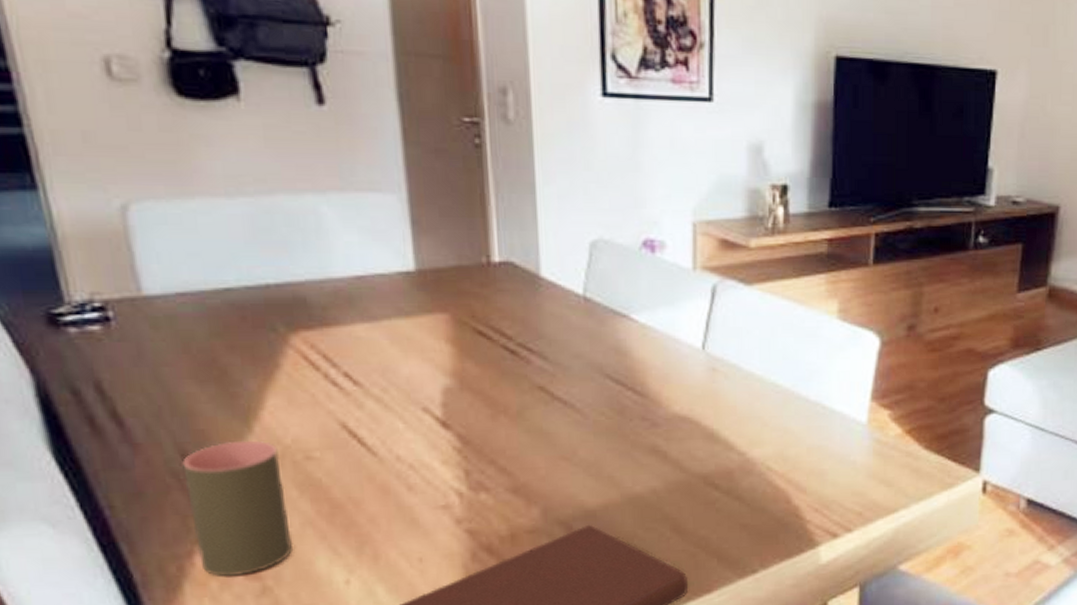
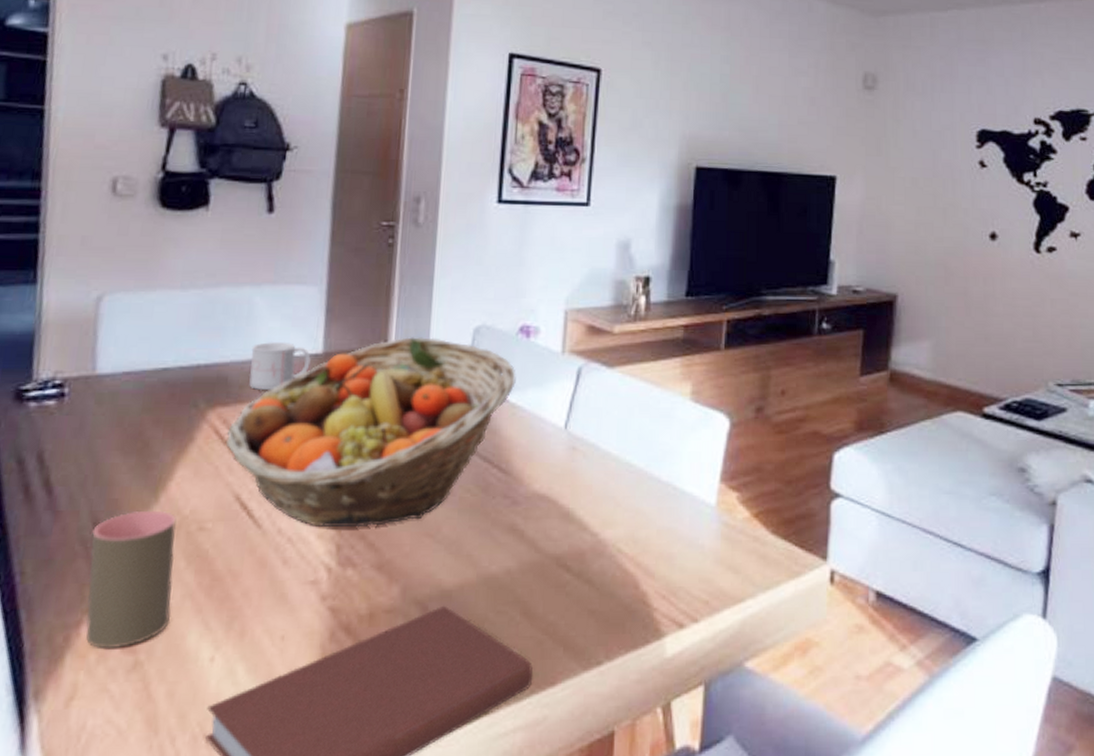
fruit basket: none [317,252,644,454] -> present [225,337,516,528]
mug: none [328,258,403,311] -> present [249,342,311,390]

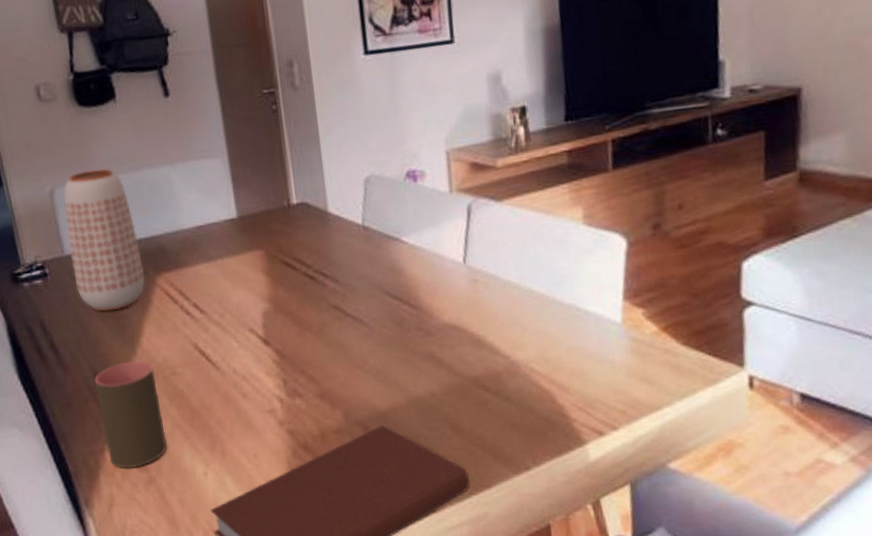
vase: none [100,279,196,447] -> present [64,168,145,312]
fruit basket: present [225,337,516,528] -> none [176,192,411,366]
mug: present [249,342,311,390] -> none [178,211,229,255]

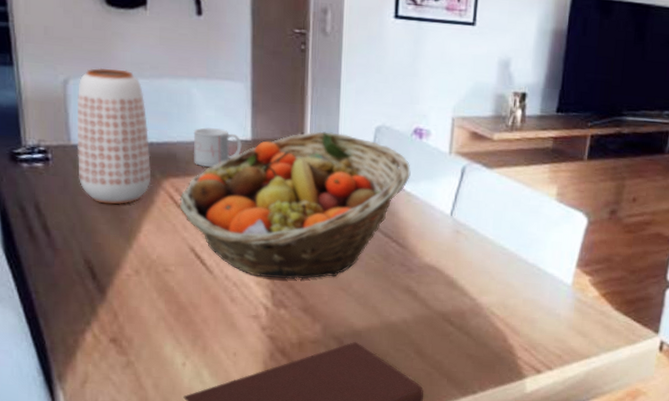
cup: present [94,361,168,469] -> none [85,253,151,352]
fruit basket: none [176,192,411,366] -> present [179,131,411,279]
mug: none [178,211,229,255] -> present [193,127,242,167]

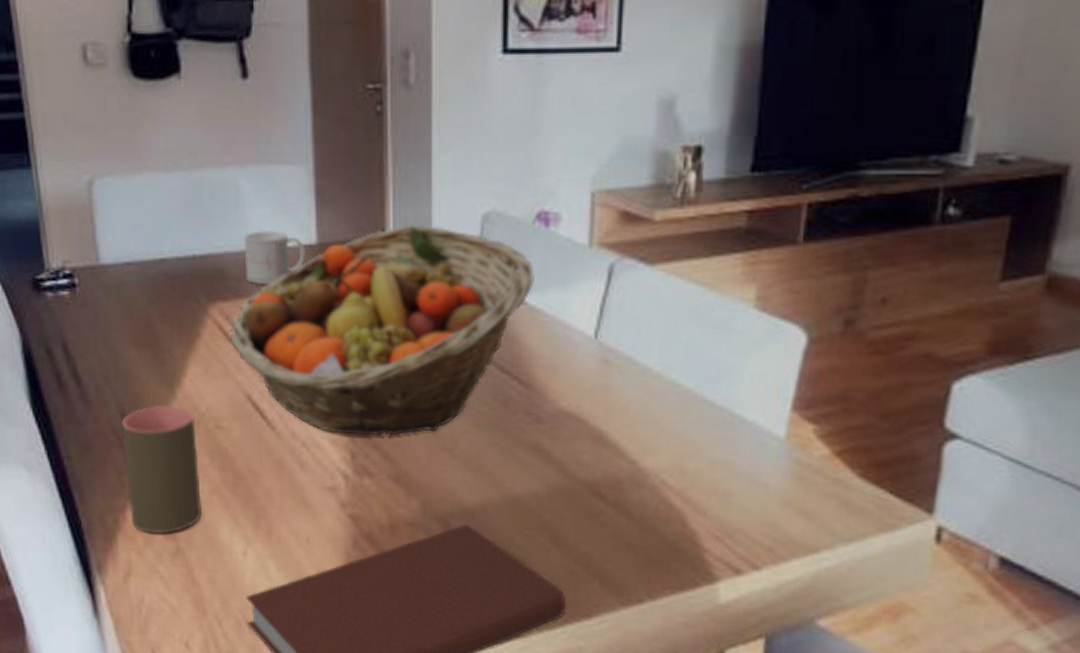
vase: present [76,67,152,205] -> none [104,161,195,341]
cup: none [85,253,151,352] -> present [122,405,203,535]

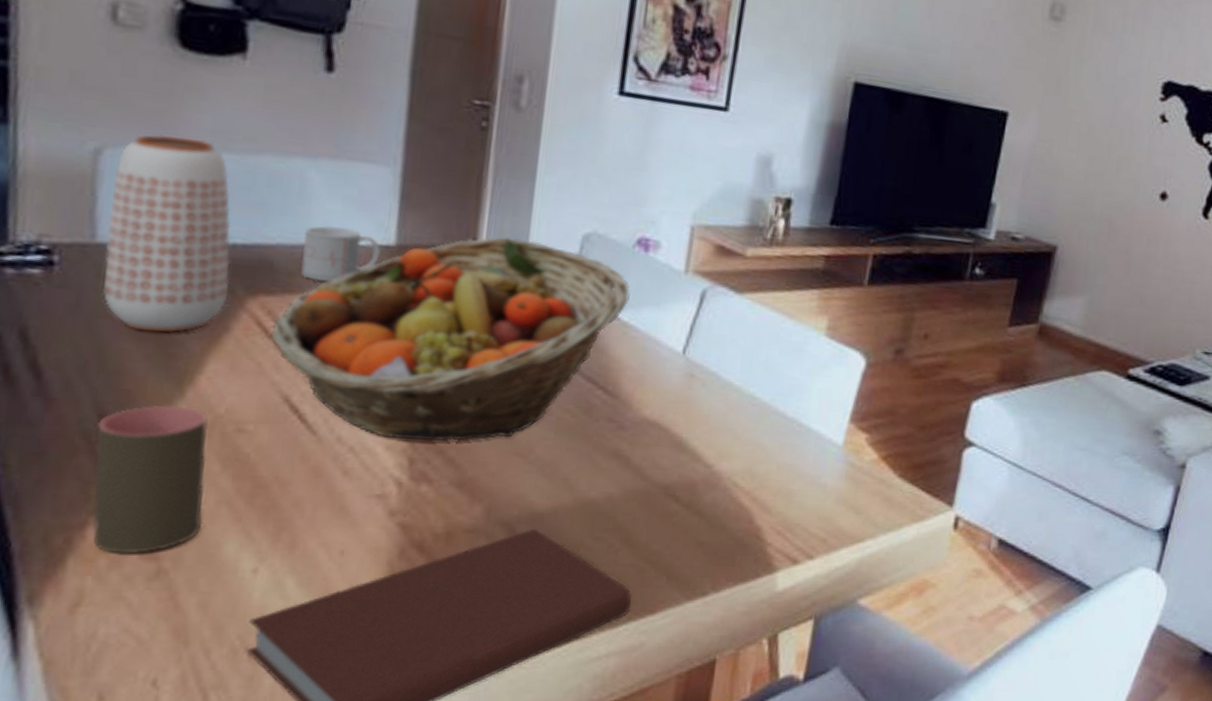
vase: none [104,161,195,341] -> present [103,134,231,333]

